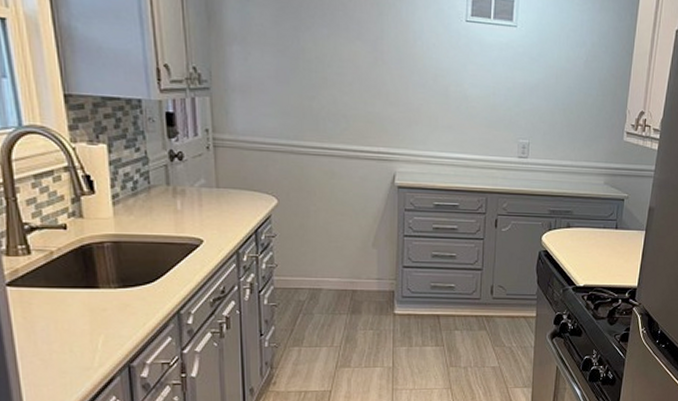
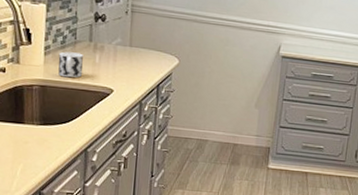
cup: none [130,199,164,230] -> present [58,51,83,78]

